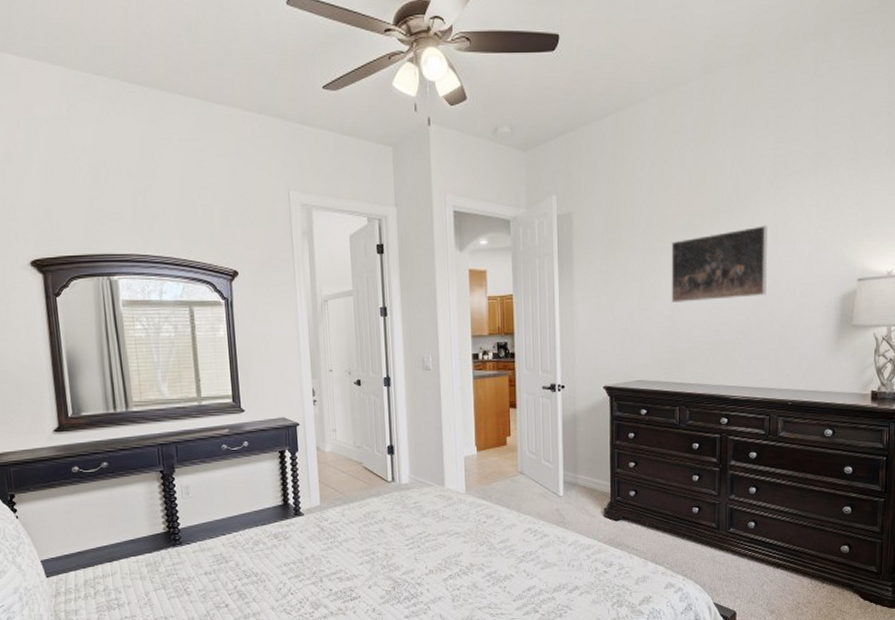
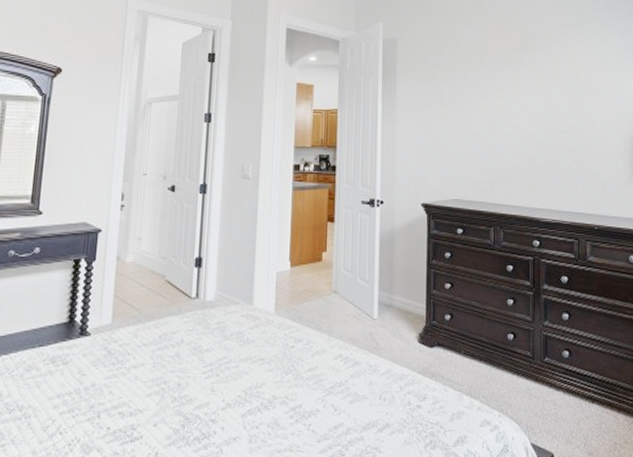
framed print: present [671,225,768,303] -> none [486,63,571,127]

